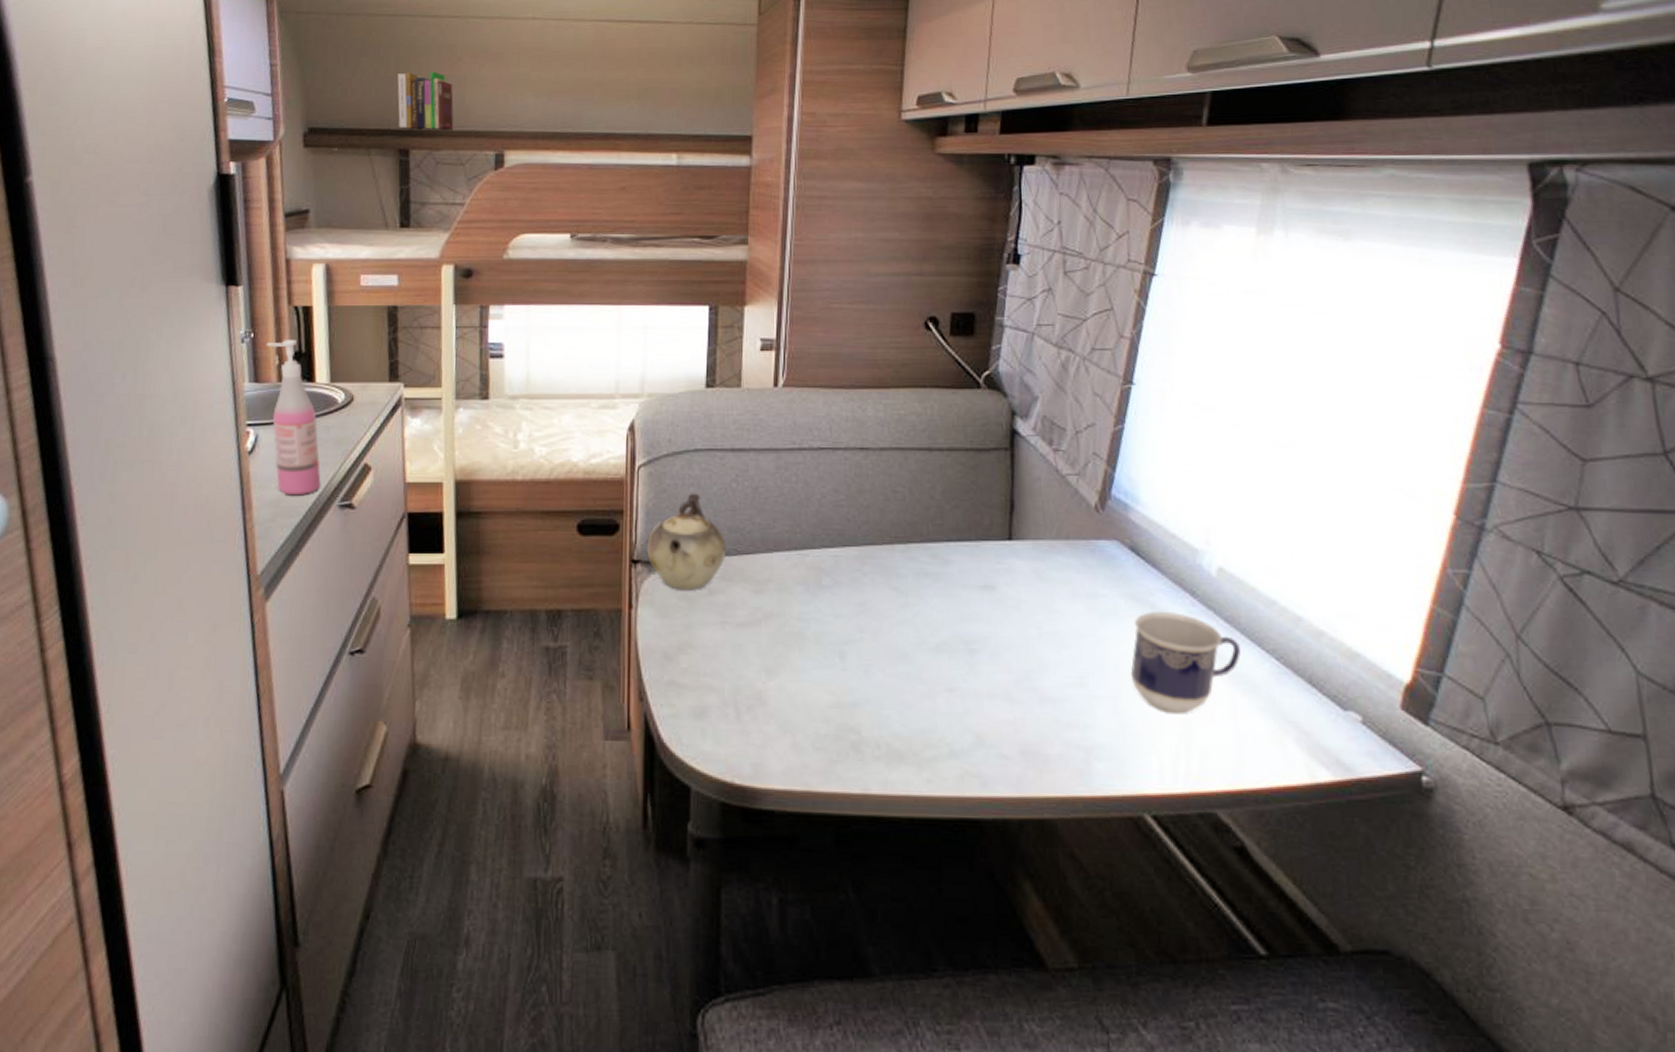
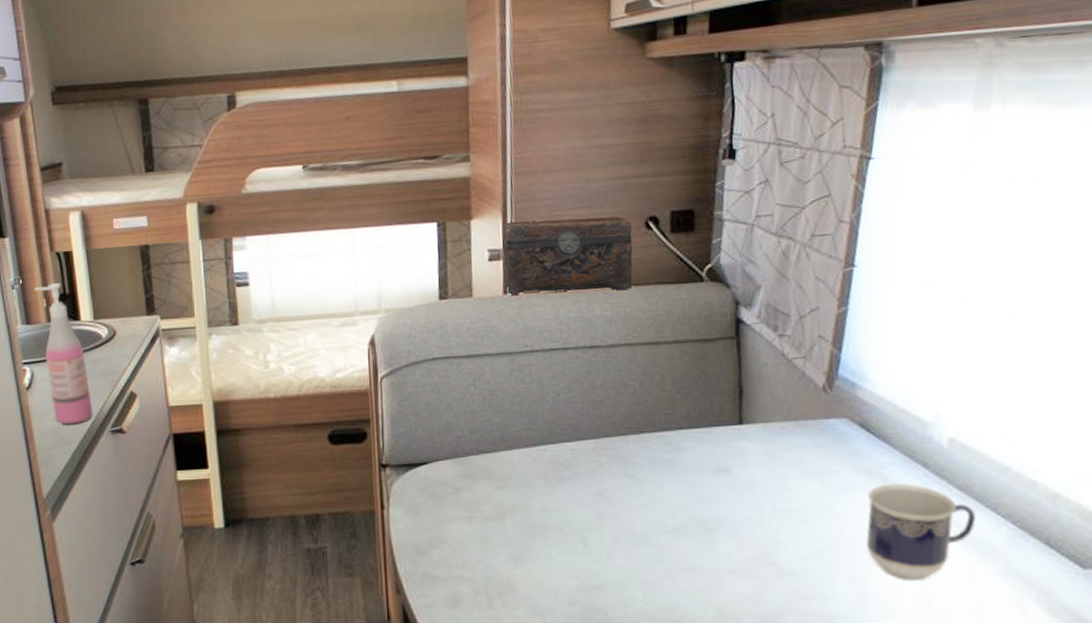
books: present [397,71,454,131] -> none [132,23,187,81]
teapot: present [646,493,727,590] -> none [393,399,469,490]
decorative box: none [776,311,911,392] -> present [503,216,633,296]

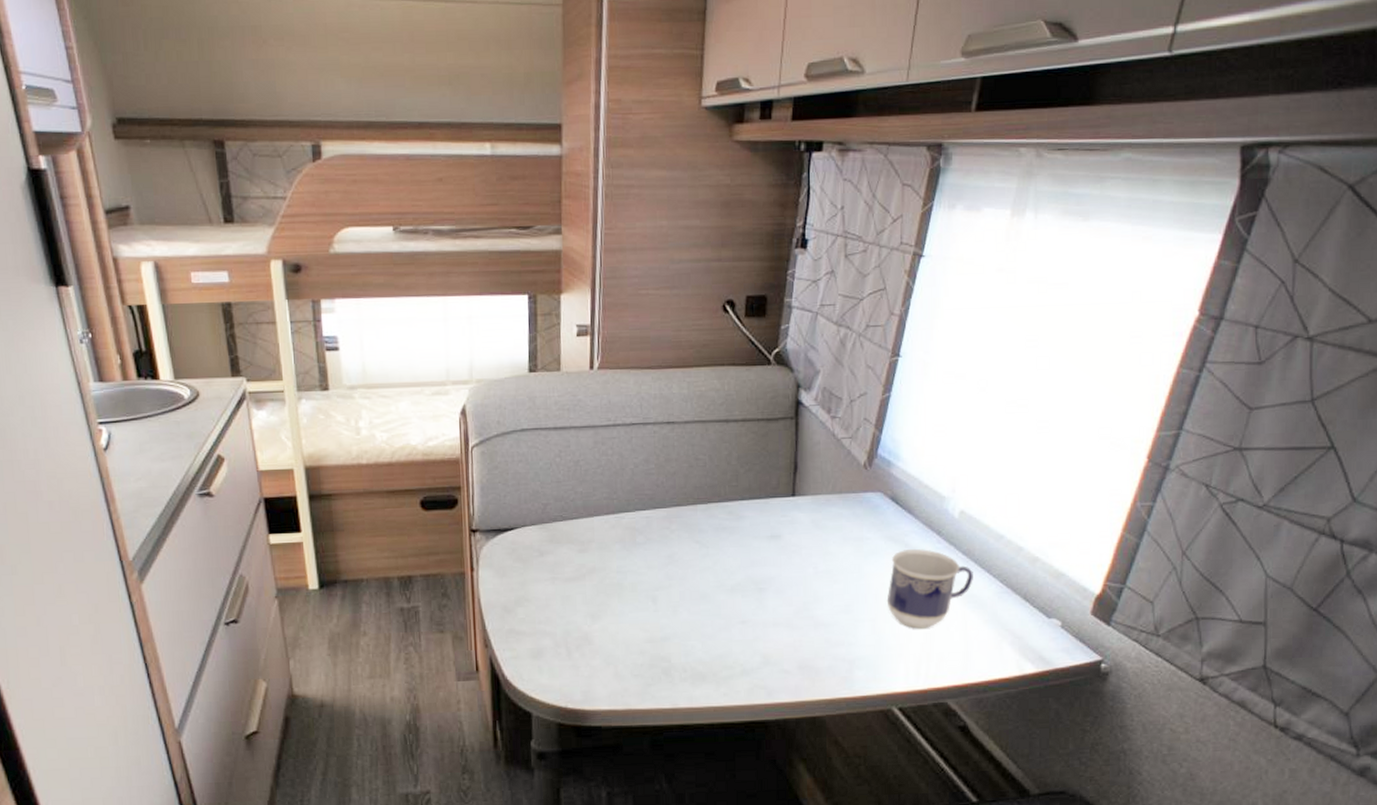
soap dispenser: present [34,283,93,425] -> none [105,339,178,488]
decorative box: present [503,216,633,296] -> none [591,297,710,371]

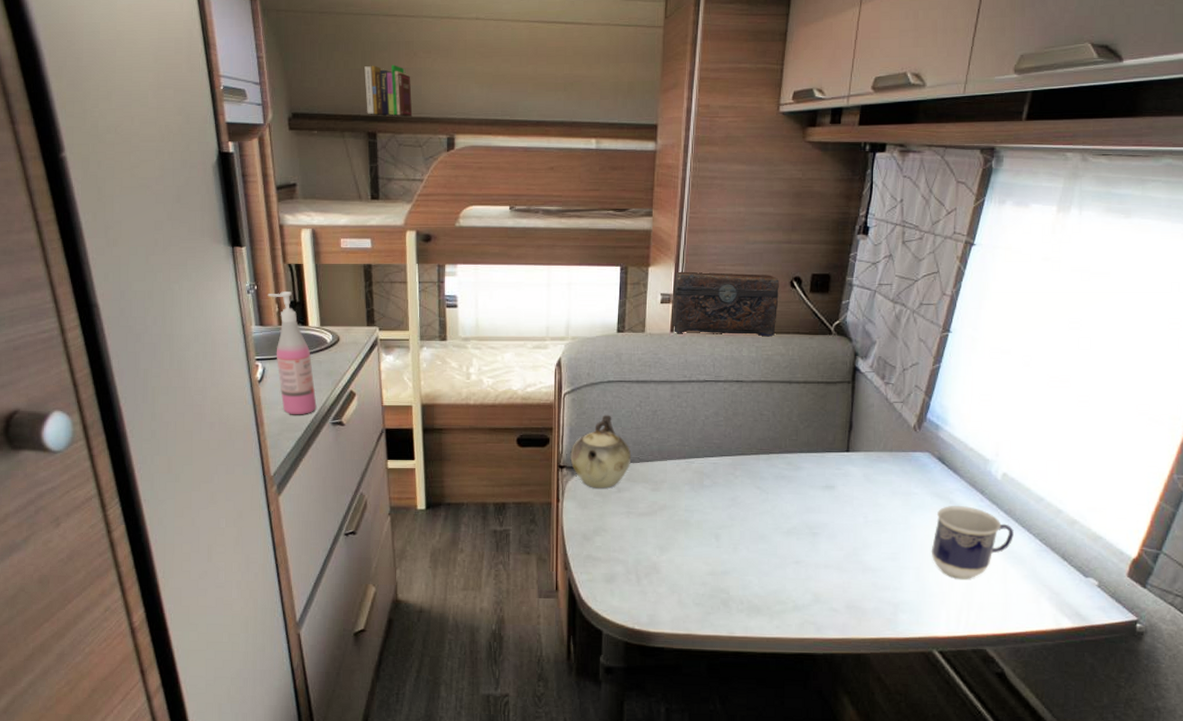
soap dispenser: none [105,339,178,488] -> present [267,292,317,415]
books: none [203,55,267,120] -> present [364,65,413,117]
teapot: none [483,468,554,553] -> present [570,415,632,489]
decorative box: none [591,297,710,371] -> present [673,271,779,337]

